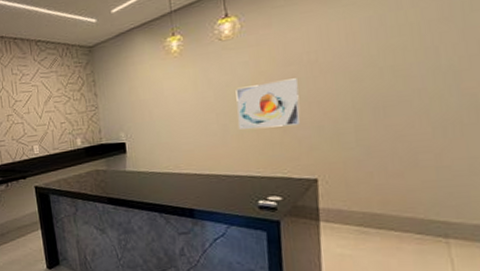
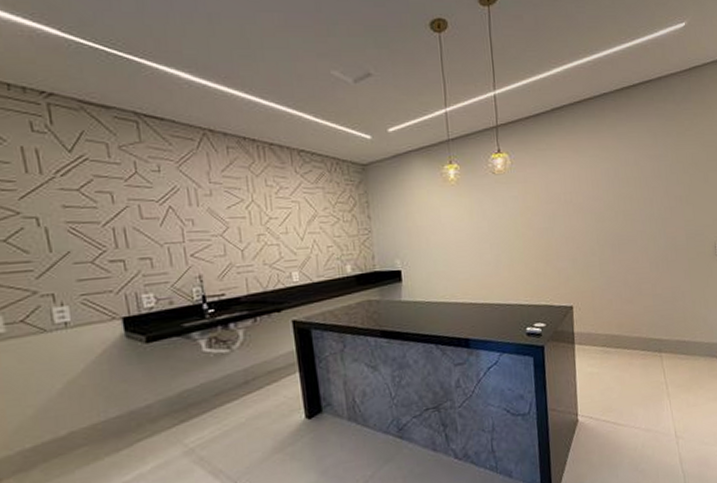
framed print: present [235,78,301,129] -> none [507,215,560,260]

